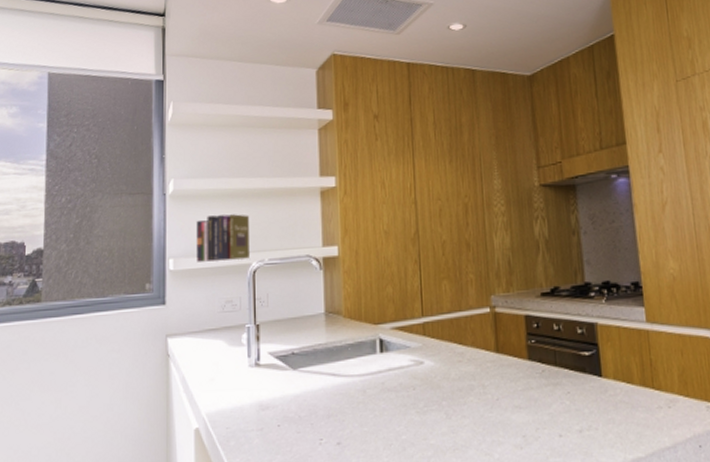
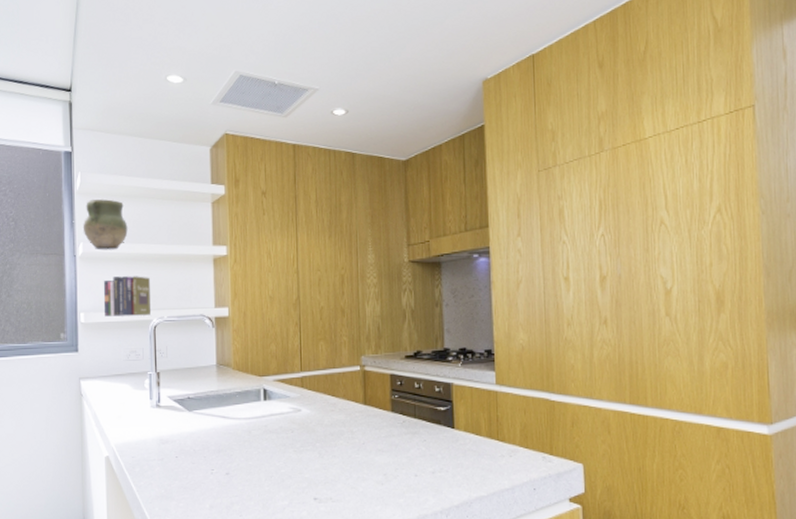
ceramic jug: none [175,130,225,187] -> present [84,199,128,250]

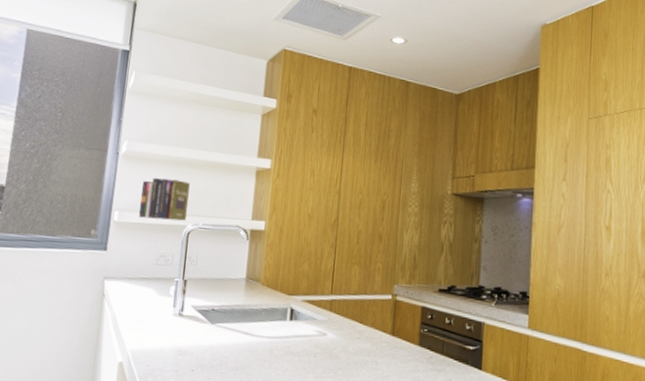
ceramic jug: present [84,199,128,250] -> none [130,100,175,152]

